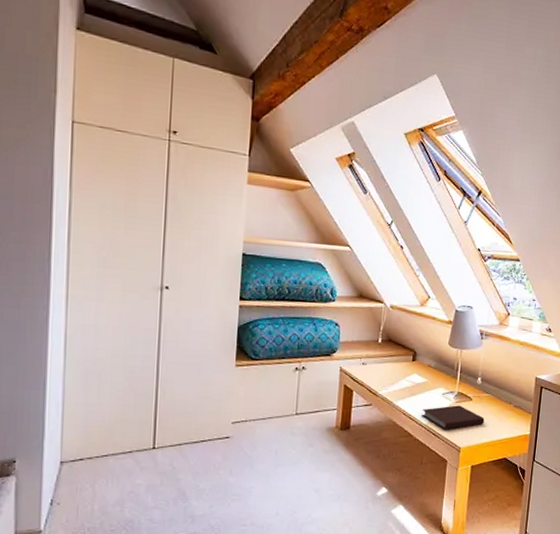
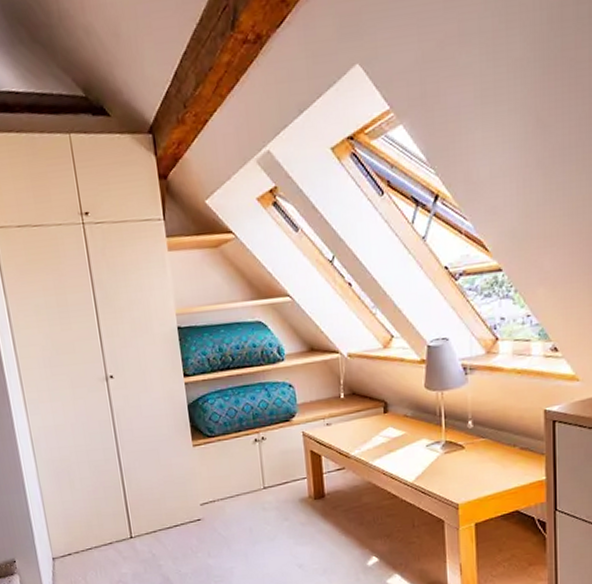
notebook: present [422,405,485,429] -> none [405,456,484,486]

